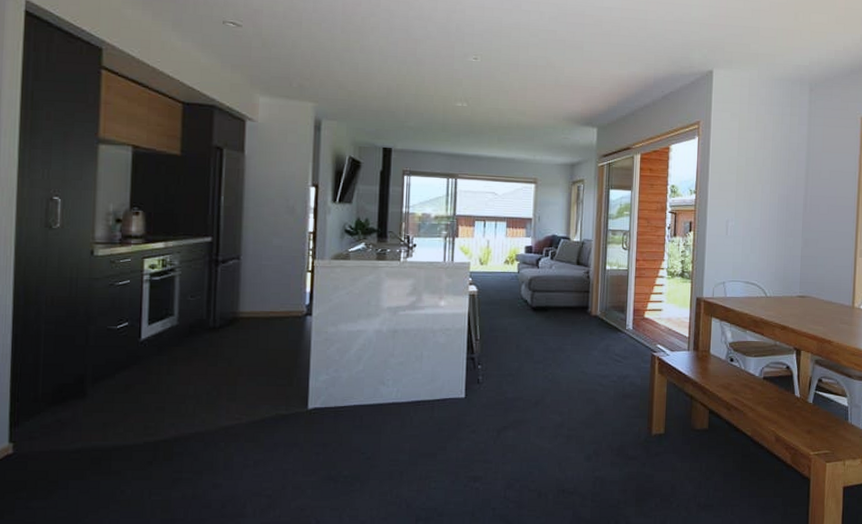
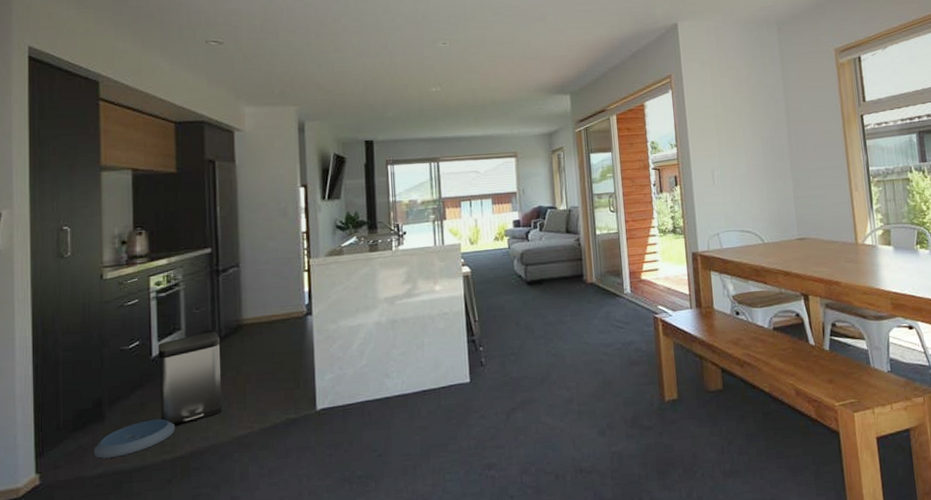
robot vacuum: none [73,401,160,434] -> present [94,419,175,459]
pedal bin: none [145,321,214,411] -> present [158,332,222,427]

